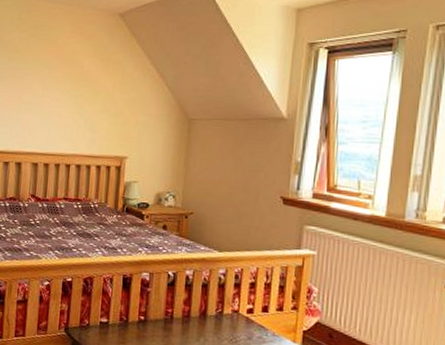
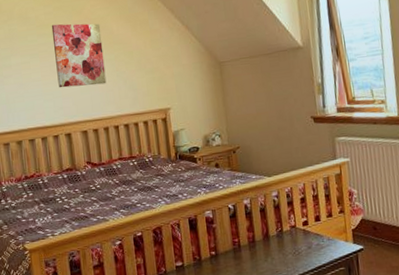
wall art: none [18,50,72,120] -> present [51,23,107,88]

